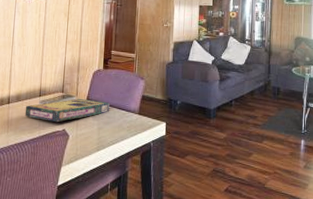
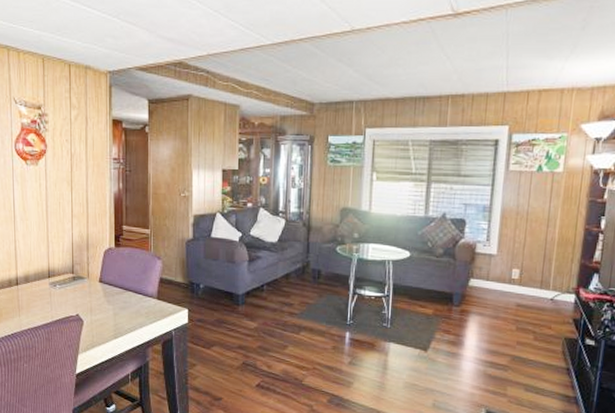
video game box: present [24,99,110,123] -> none [35,281,124,307]

